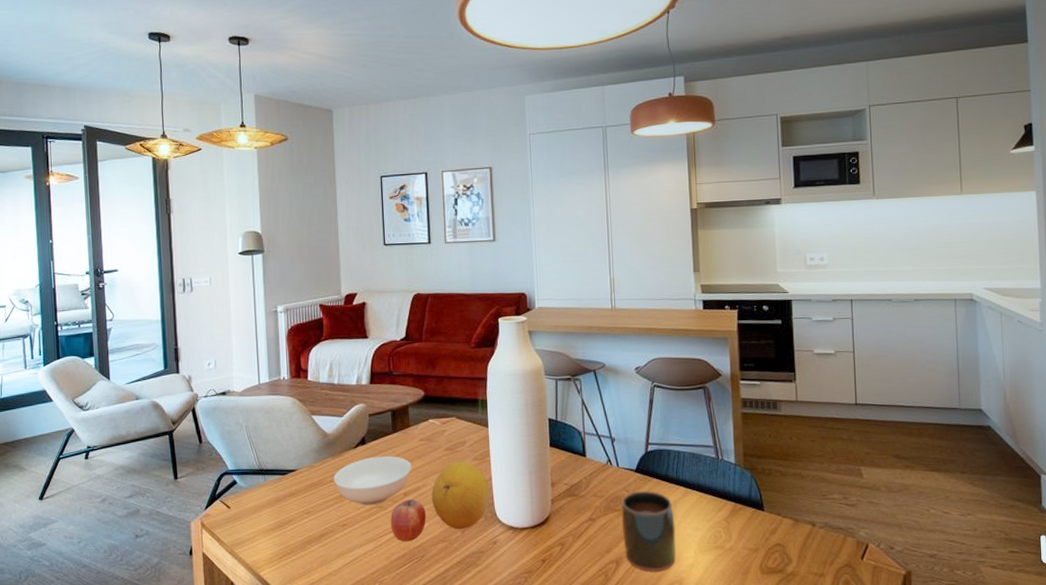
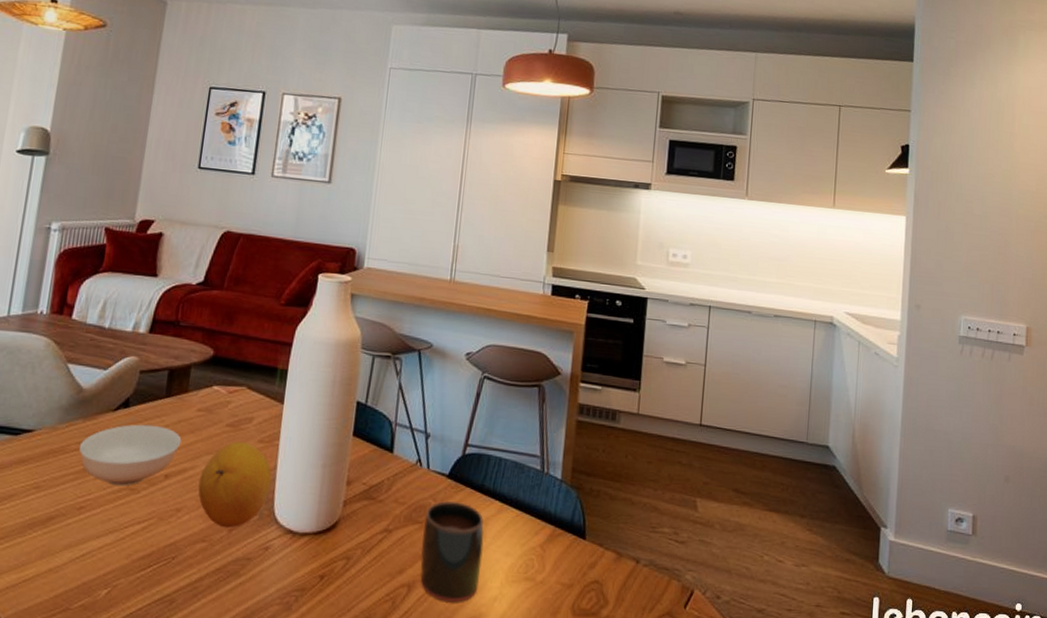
fruit: present [390,499,427,542] -> none [140,483,189,538]

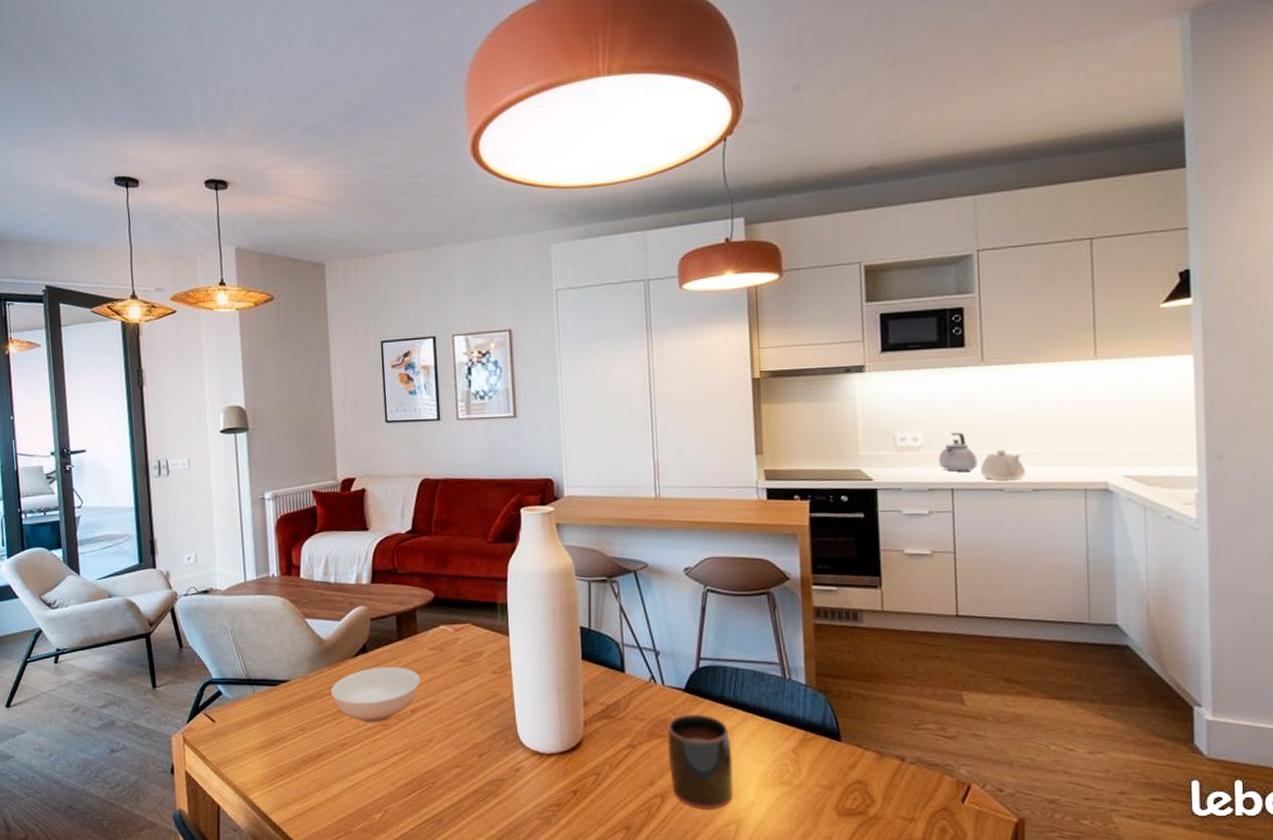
fruit: present [198,442,272,528] -> none [443,675,511,754]
kettle: none [701,255,733,292] -> present [939,432,977,472]
teapot: none [734,276,770,306] -> present [980,450,1025,481]

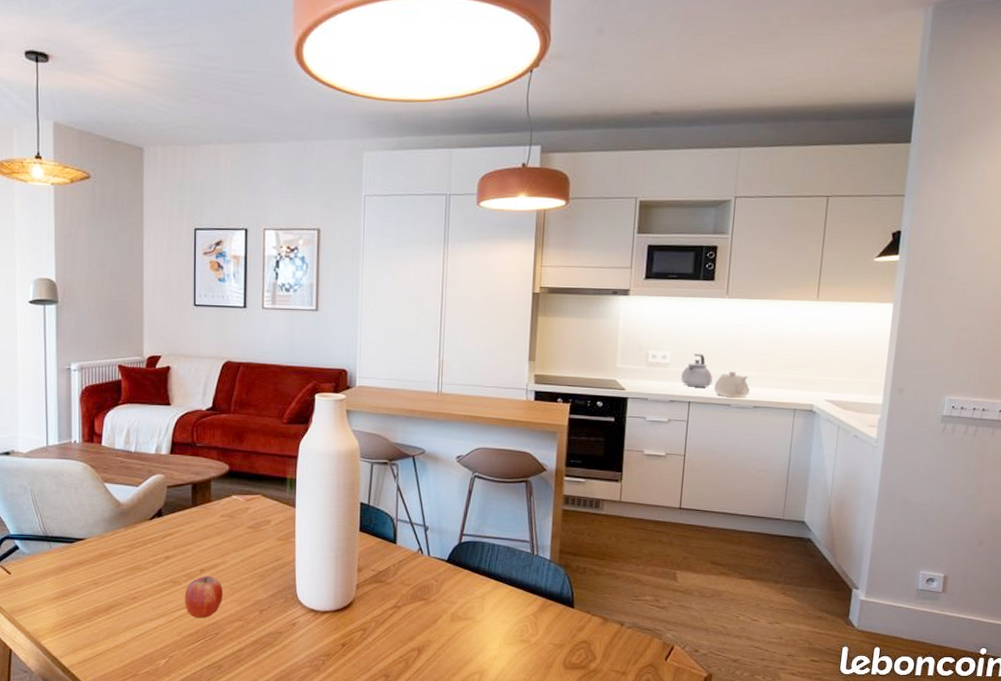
bowl: present [330,666,421,723] -> none [125,530,211,580]
fruit: none [396,717,438,766] -> present [184,576,224,619]
mug: present [667,714,734,808] -> none [427,582,482,661]

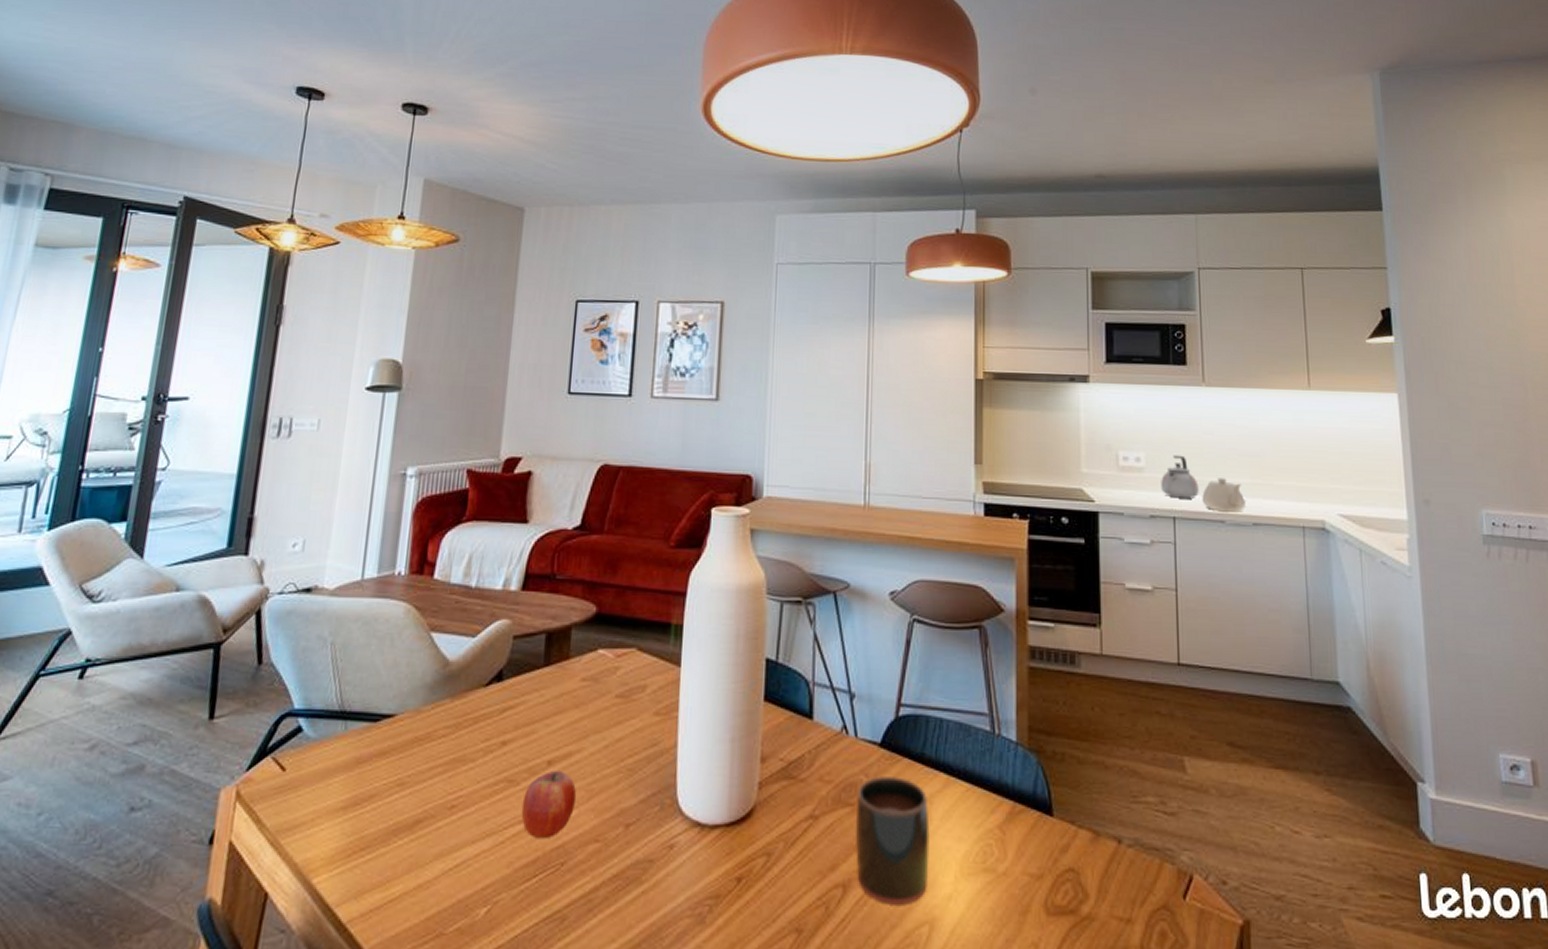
mug: none [427,582,482,661] -> present [854,777,930,903]

